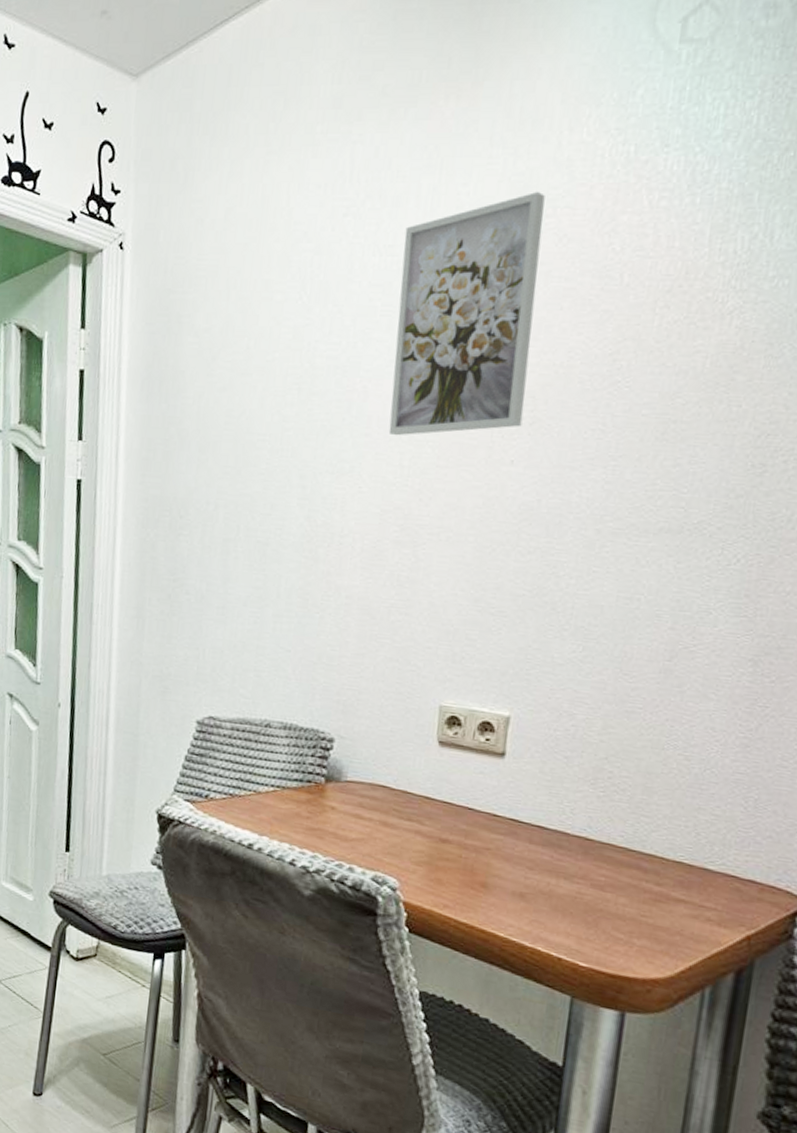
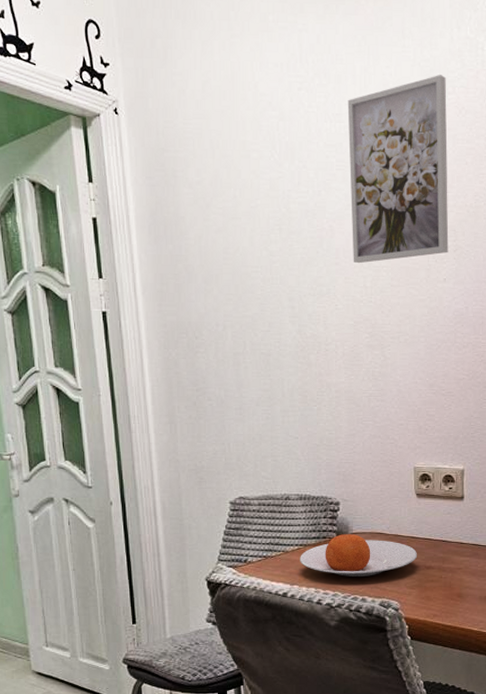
plate: none [274,780,431,840] -> present [300,534,417,577]

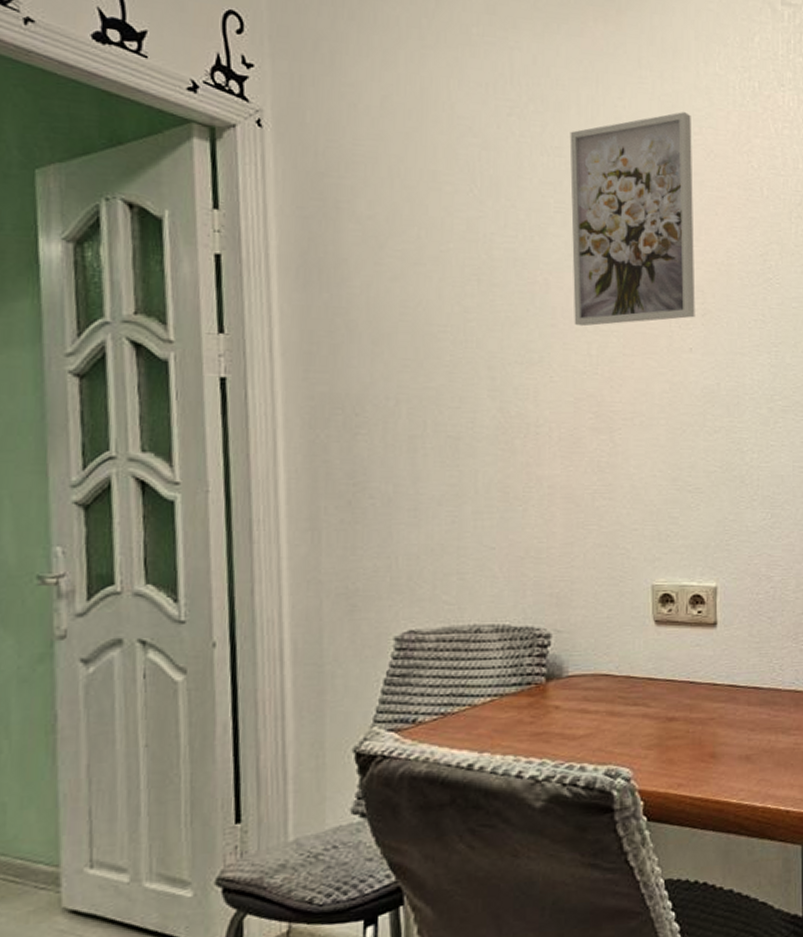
plate: present [300,534,417,577] -> none [493,677,656,737]

